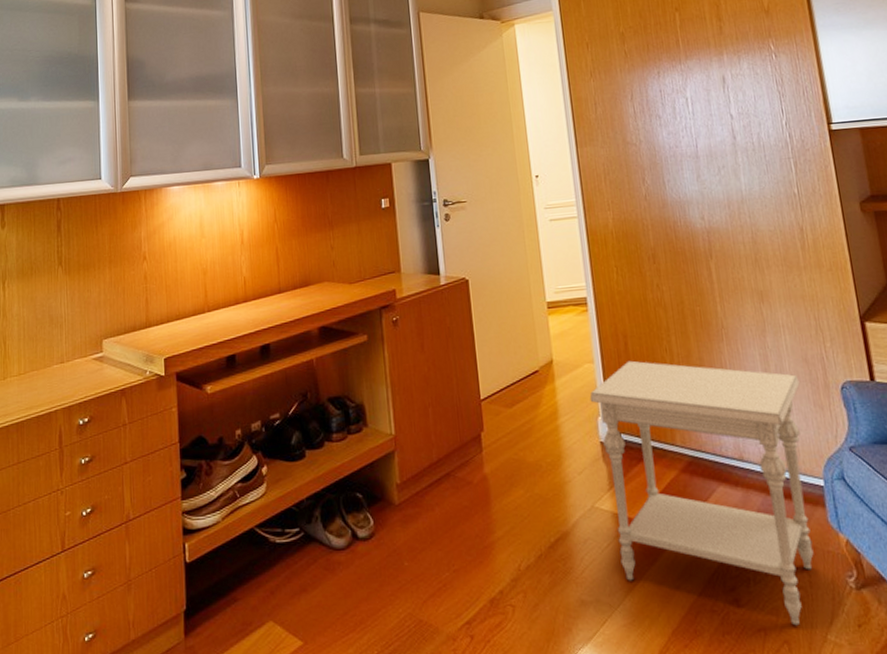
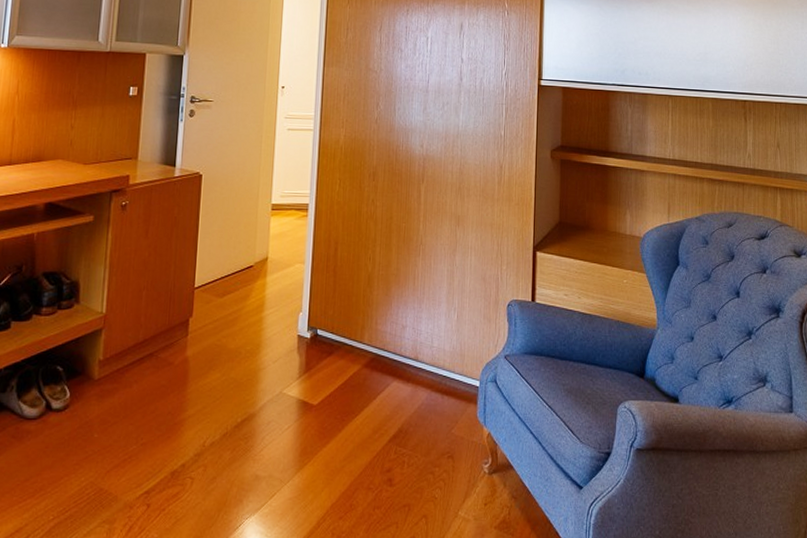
side table: present [589,360,814,626] -> none [295,265,476,503]

